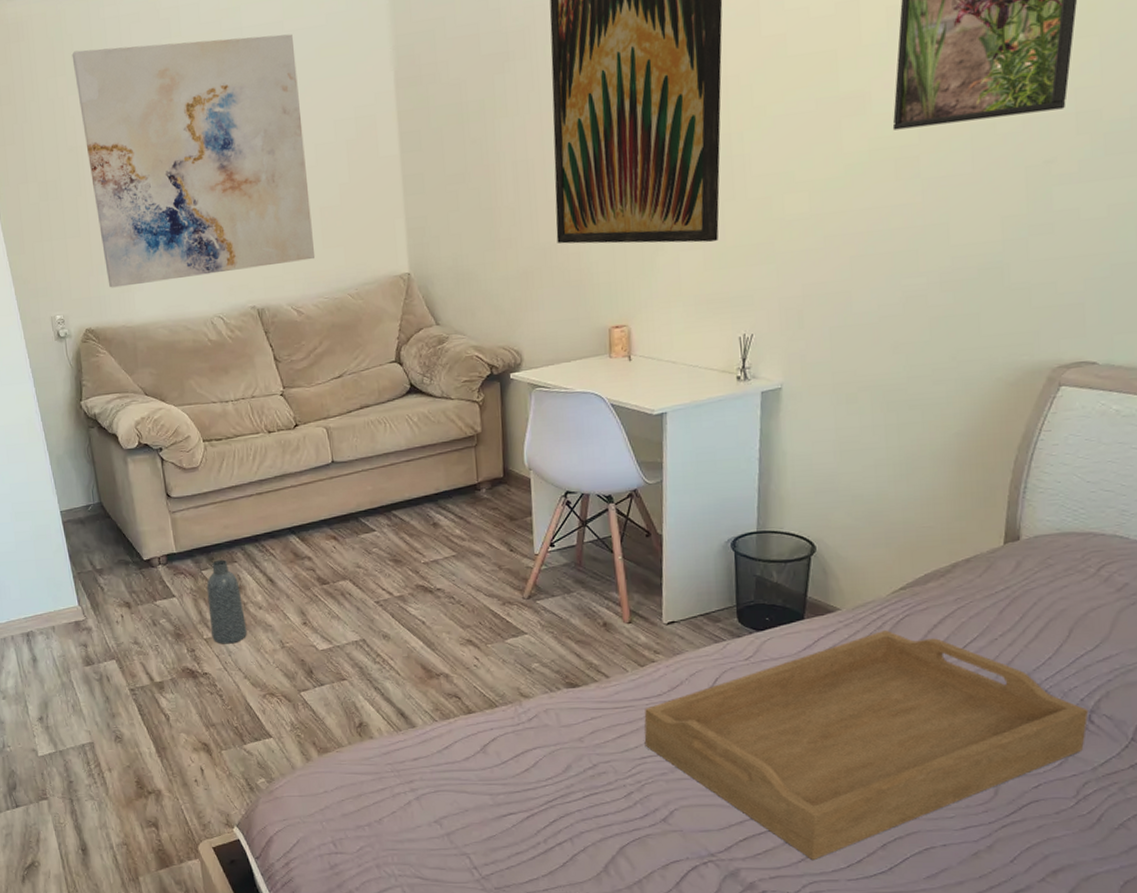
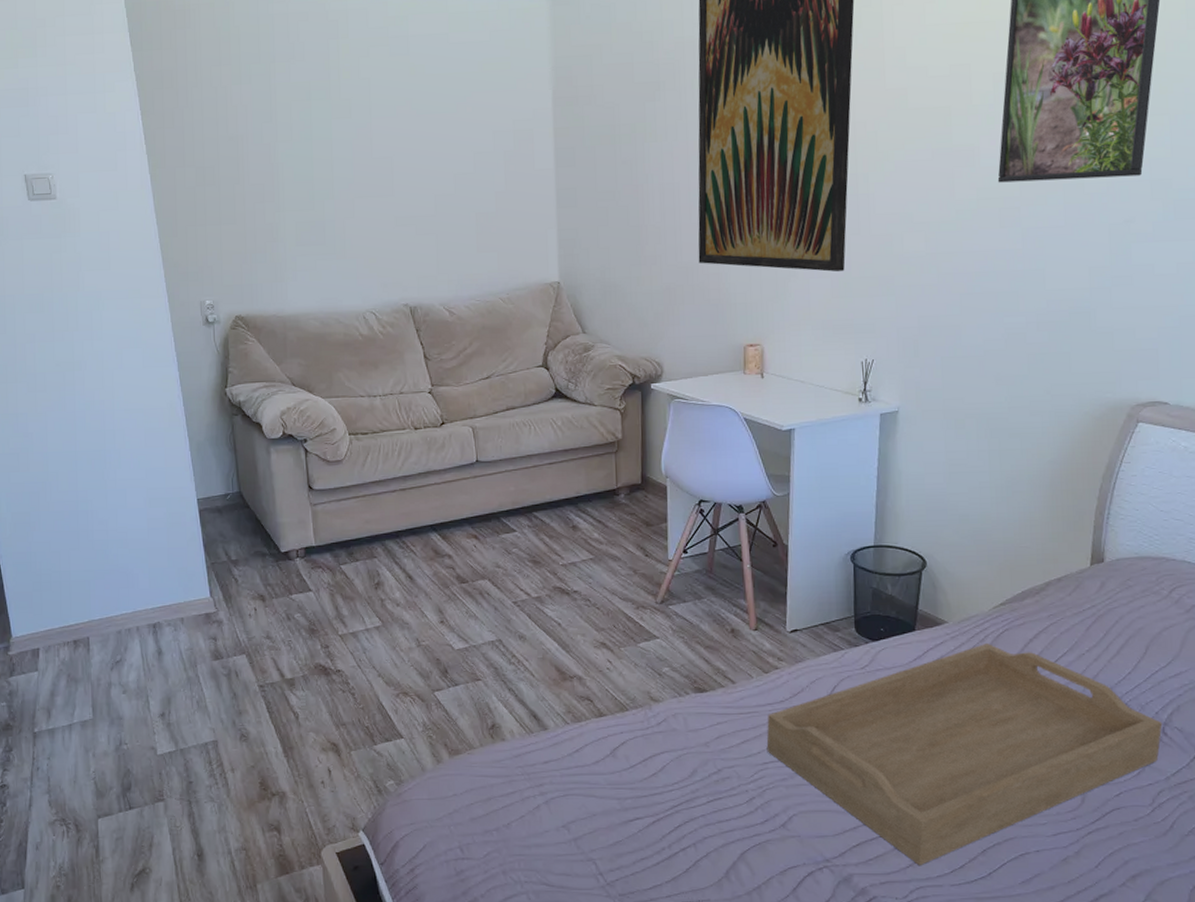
wall art: present [72,33,316,288] -> none [238,42,469,277]
vase: present [206,559,247,644] -> none [344,554,384,641]

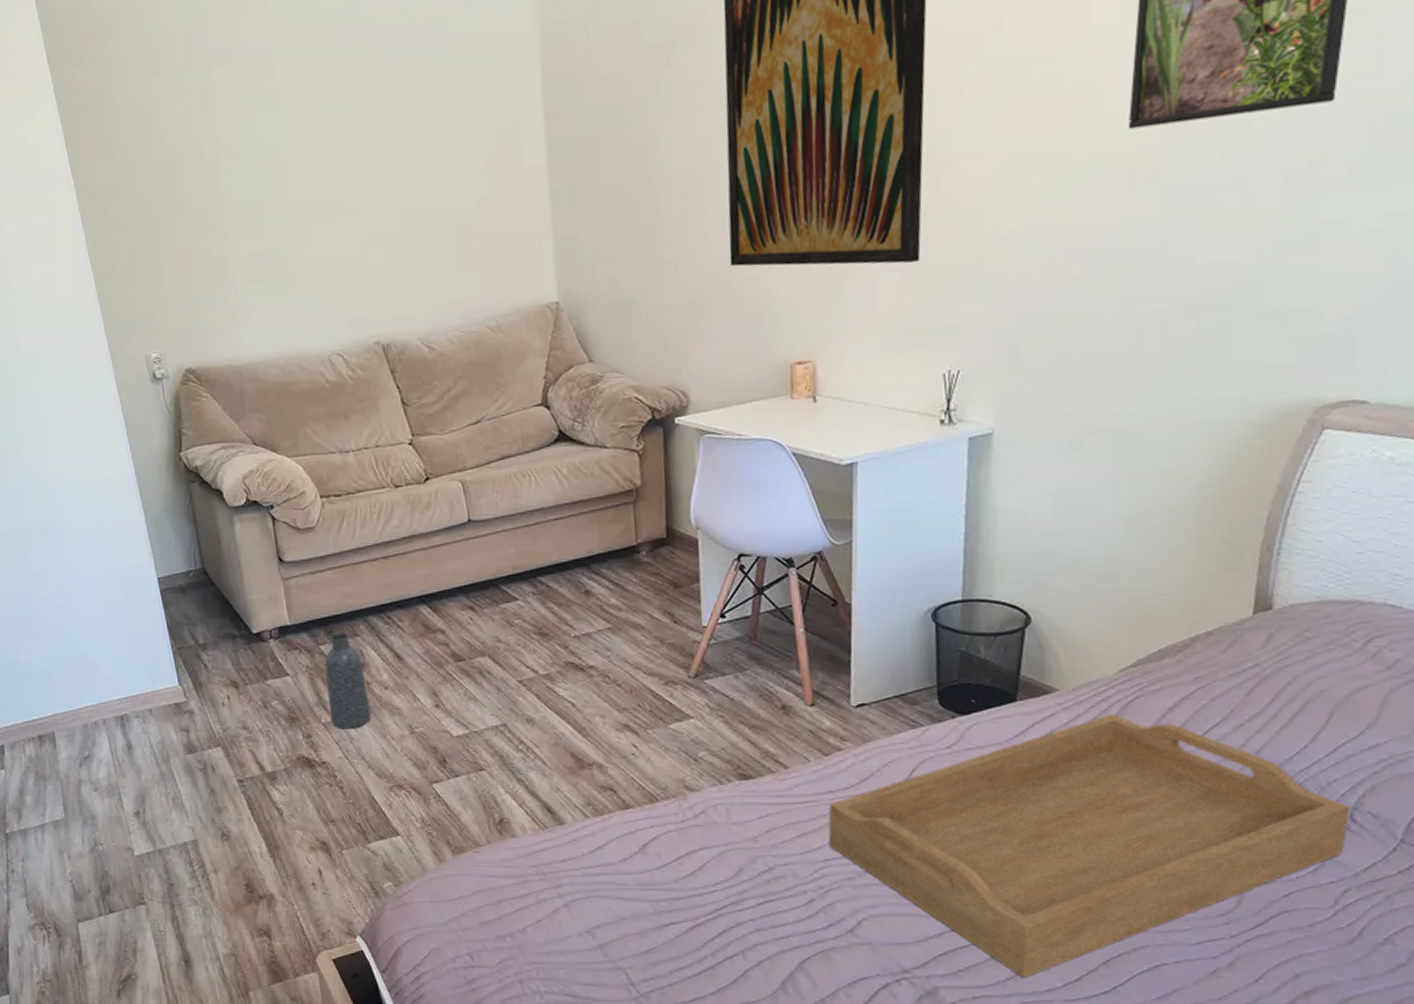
vase: none [344,554,384,641] -> present [324,632,372,730]

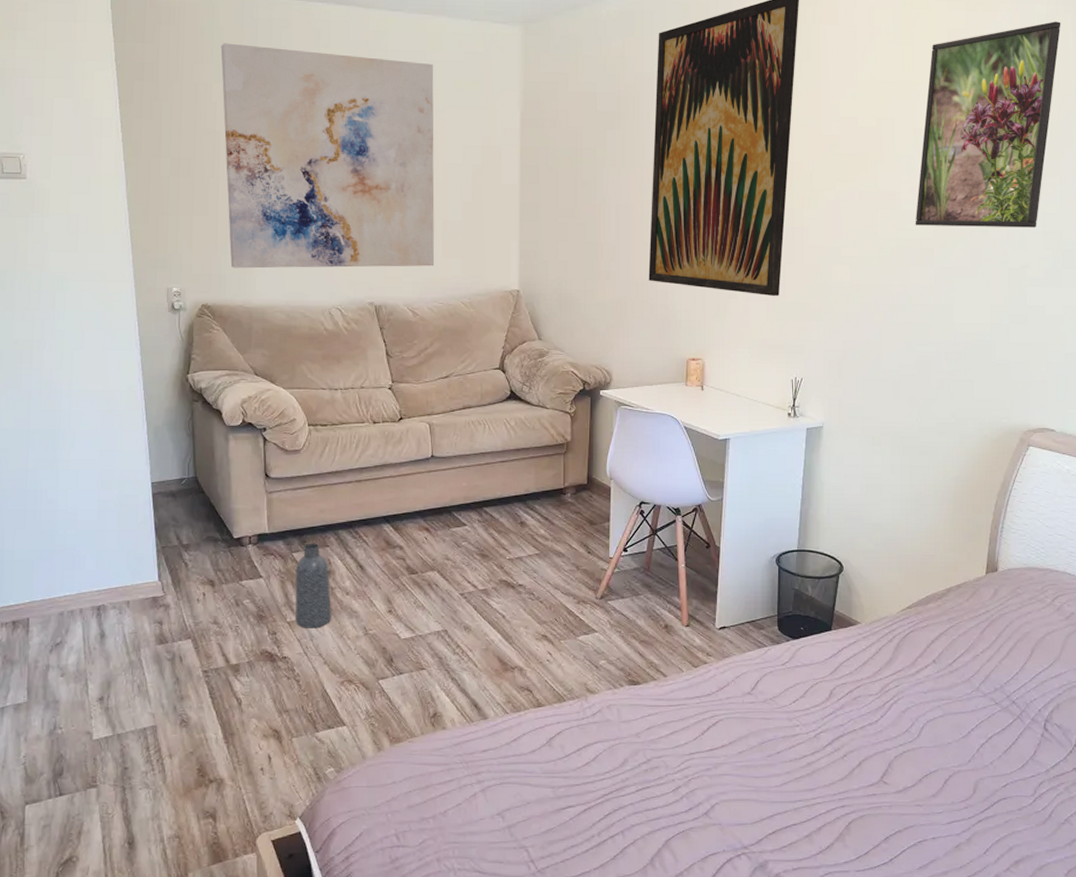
wall art: none [167,23,449,322] -> present [221,43,435,269]
serving tray: present [828,714,1351,977] -> none [693,644,1044,852]

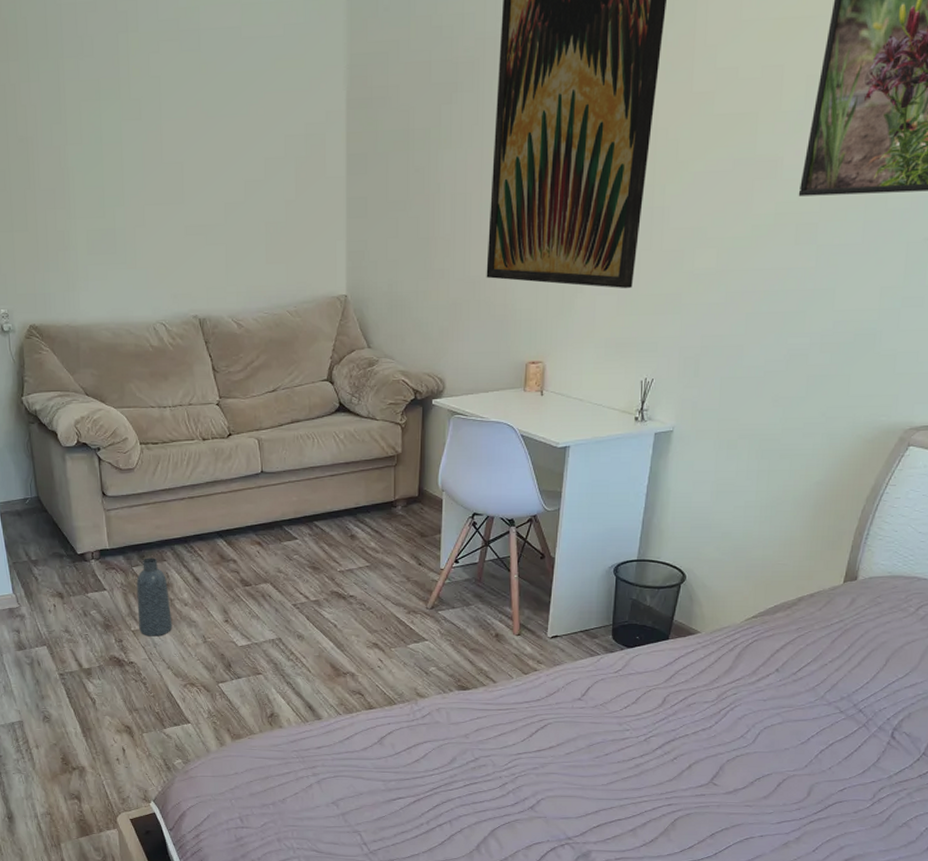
wall art: present [221,43,435,269] -> none [25,35,258,286]

